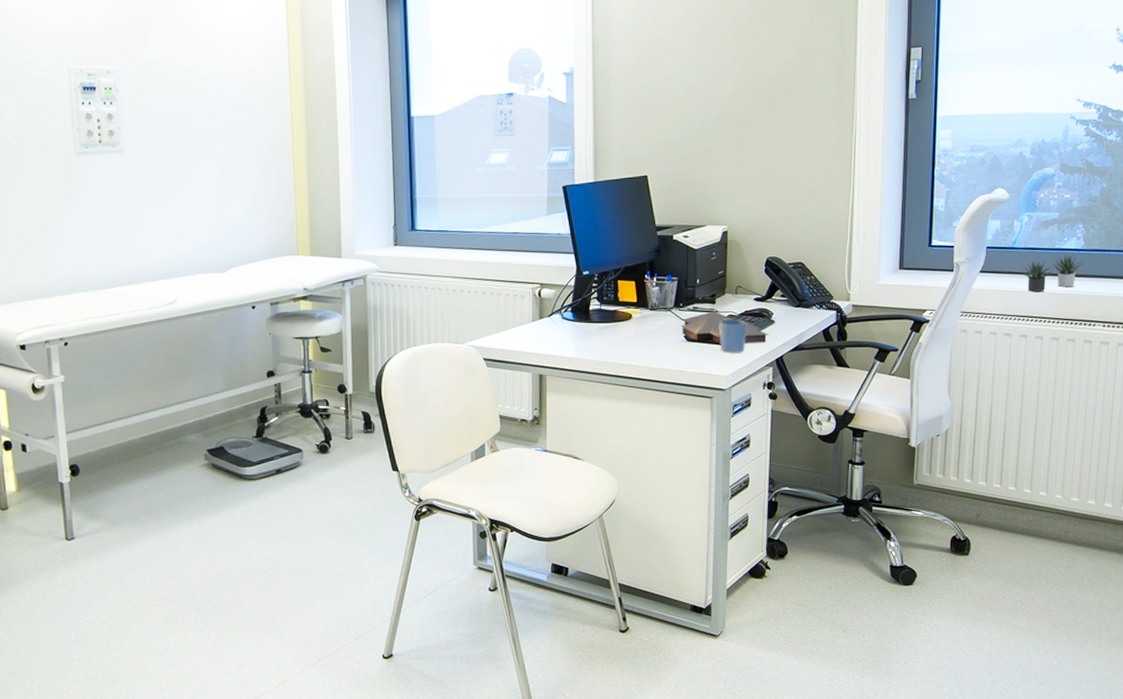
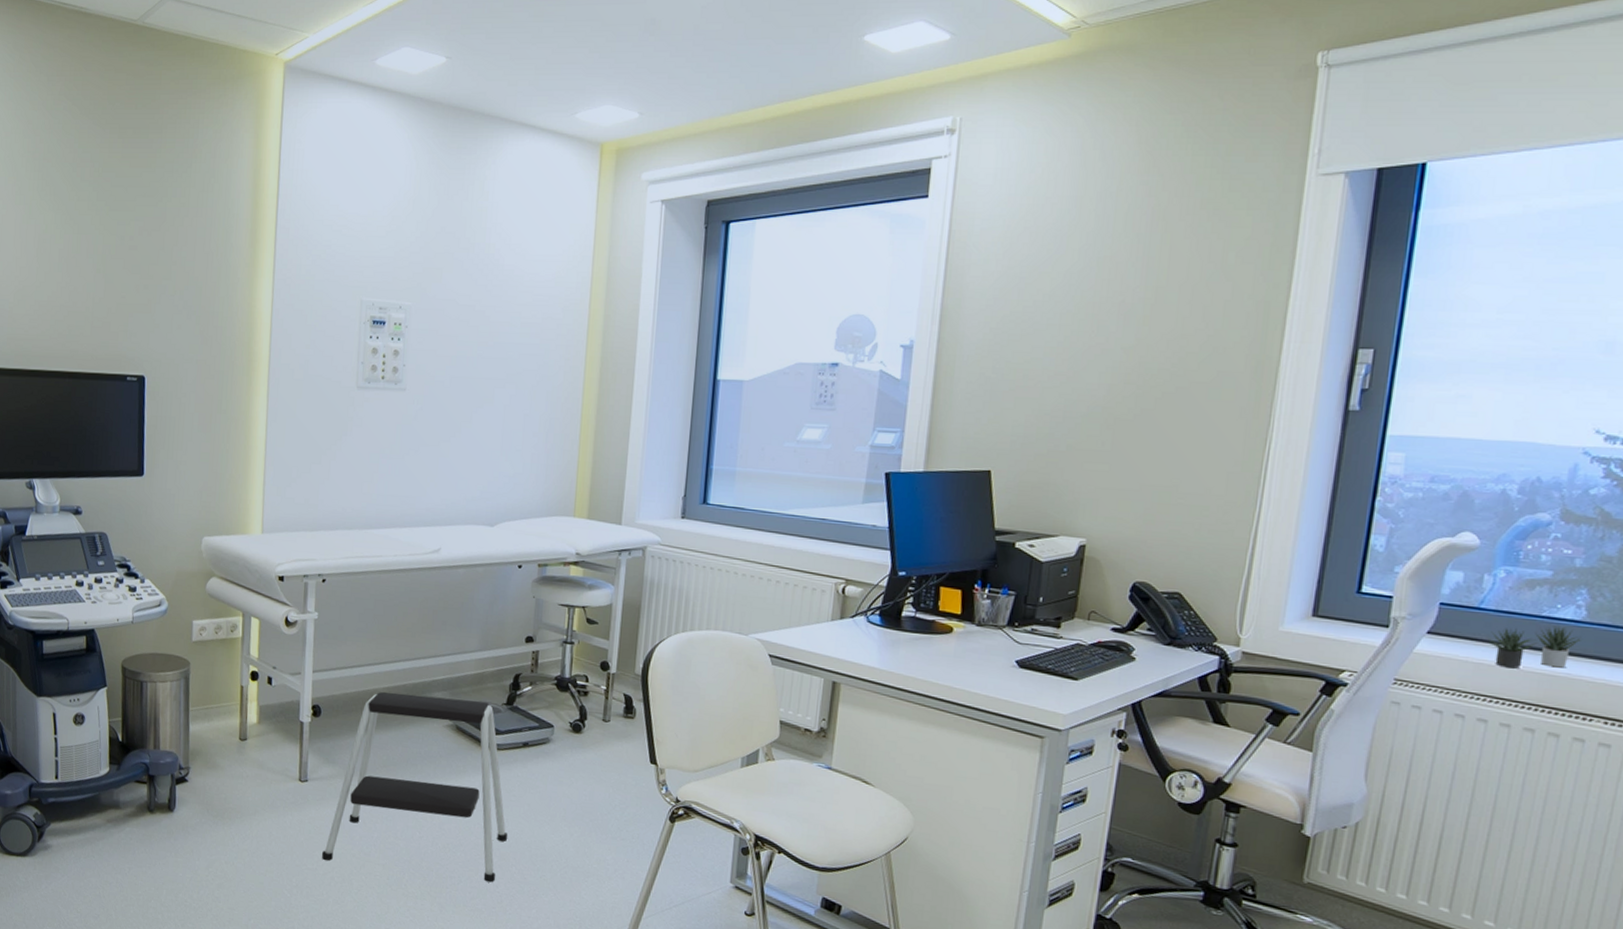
step stool: none [97,438,273,612] -> present [321,691,508,883]
papers: present [680,311,769,344] -> none [1013,636,1126,682]
mug: present [719,319,747,354] -> none [1060,648,1099,691]

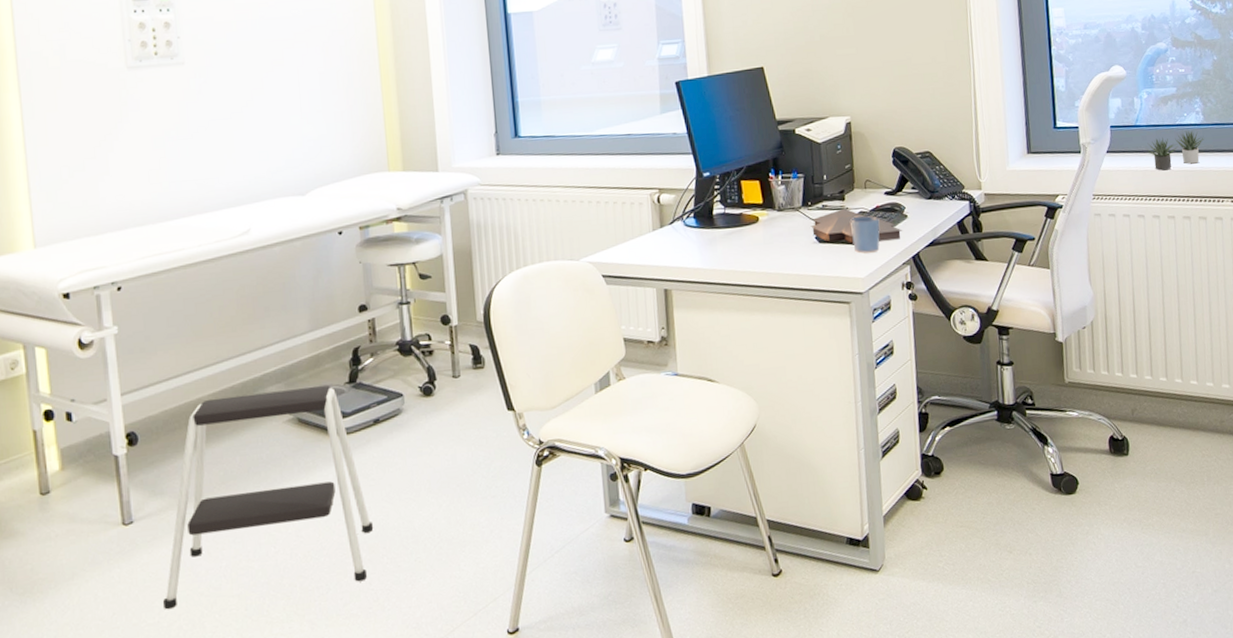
papers: none [1013,636,1126,682] -> present [810,208,903,244]
mug: none [1060,648,1099,691] -> present [850,216,880,254]

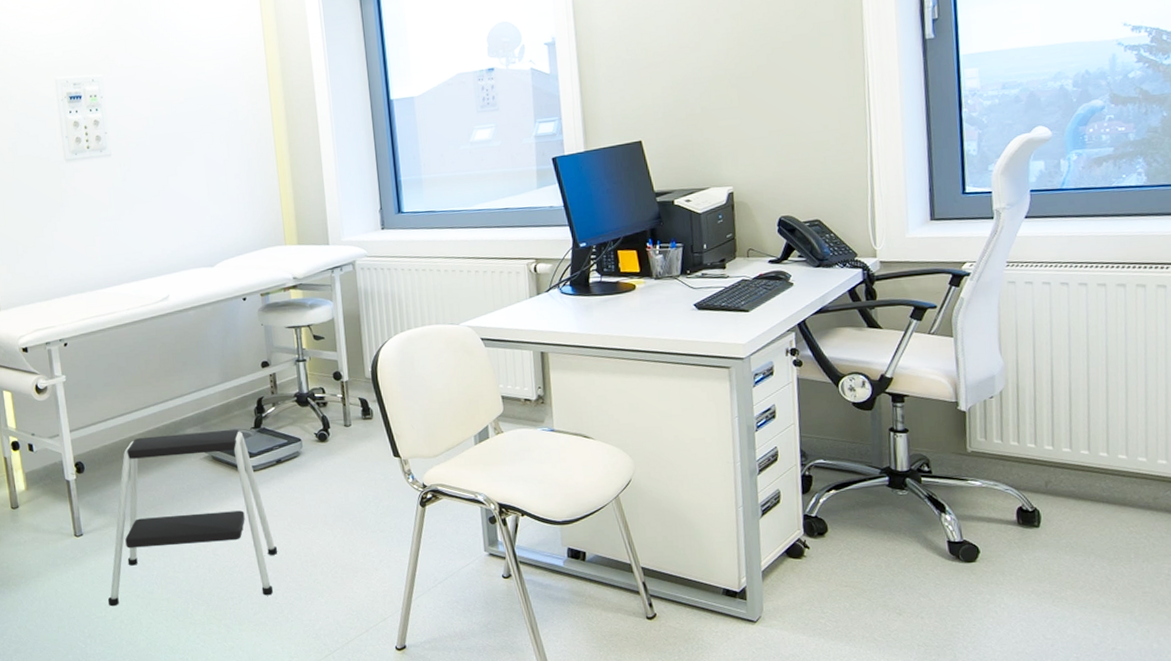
papers: present [810,208,903,244] -> none [689,276,788,311]
mug: present [850,216,880,254] -> none [731,284,763,321]
succulent plant: present [1145,130,1204,171] -> none [1073,192,1147,236]

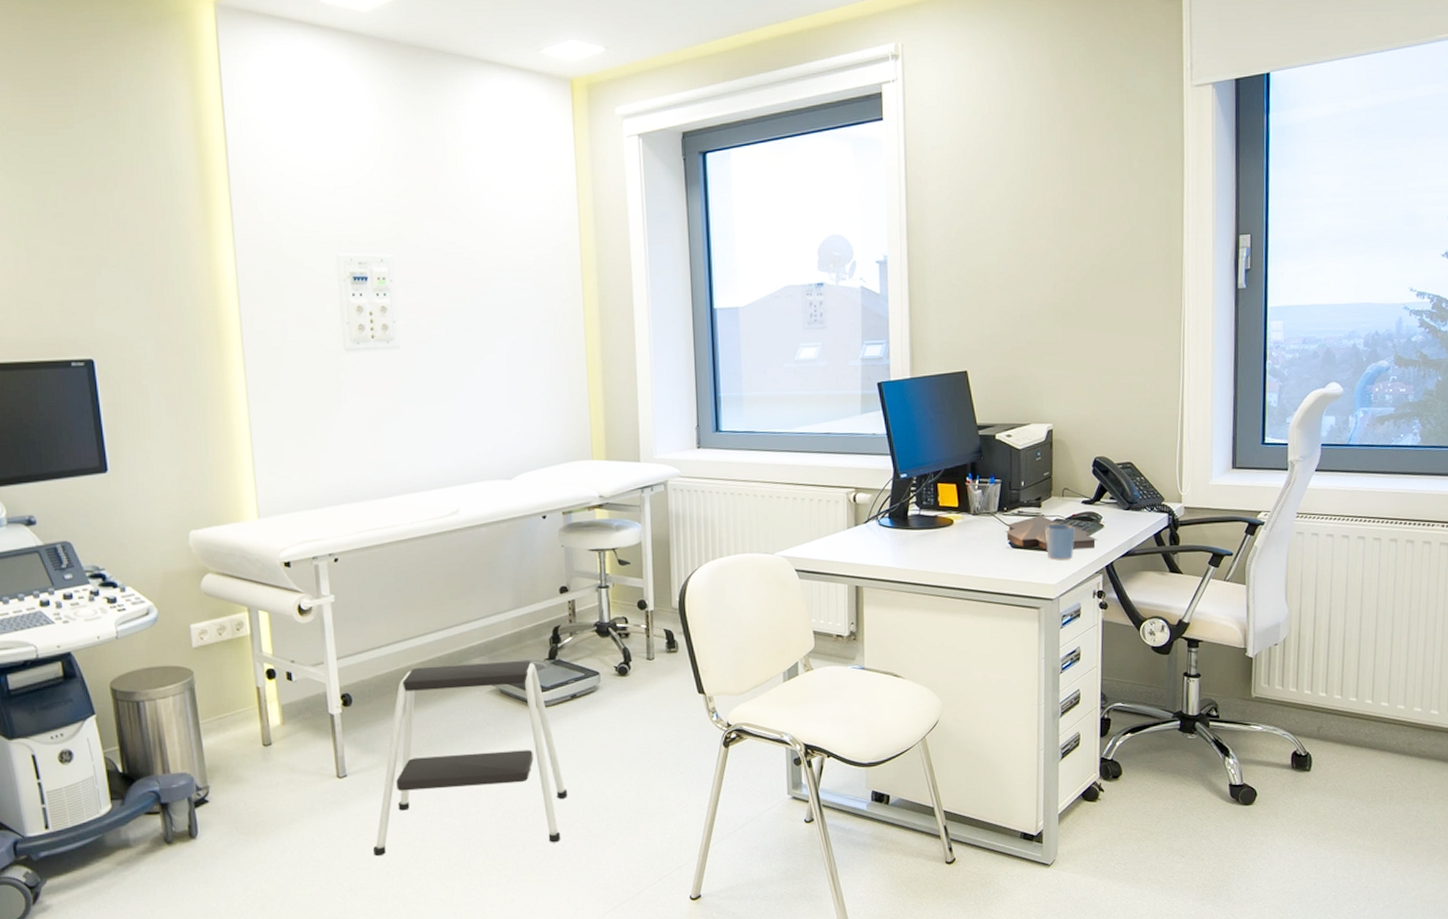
papers: none [689,276,788,311] -> present [1005,515,1098,551]
mug: none [731,284,763,321] -> present [1046,524,1075,561]

